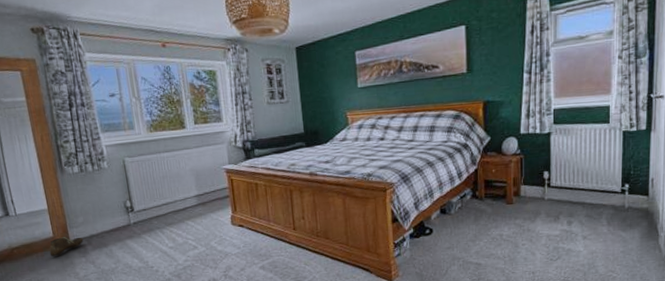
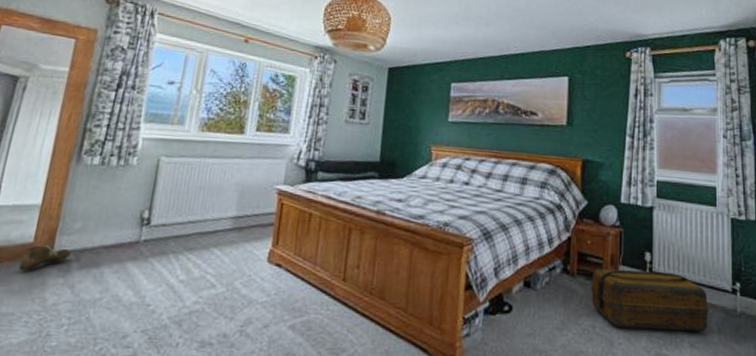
suitcase: none [497,185,599,233] -> present [591,268,708,333]

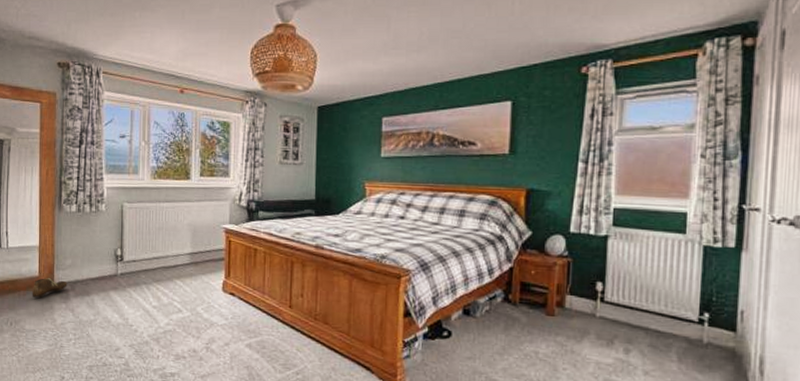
suitcase: present [591,268,708,333] -> none [534,298,668,361]

